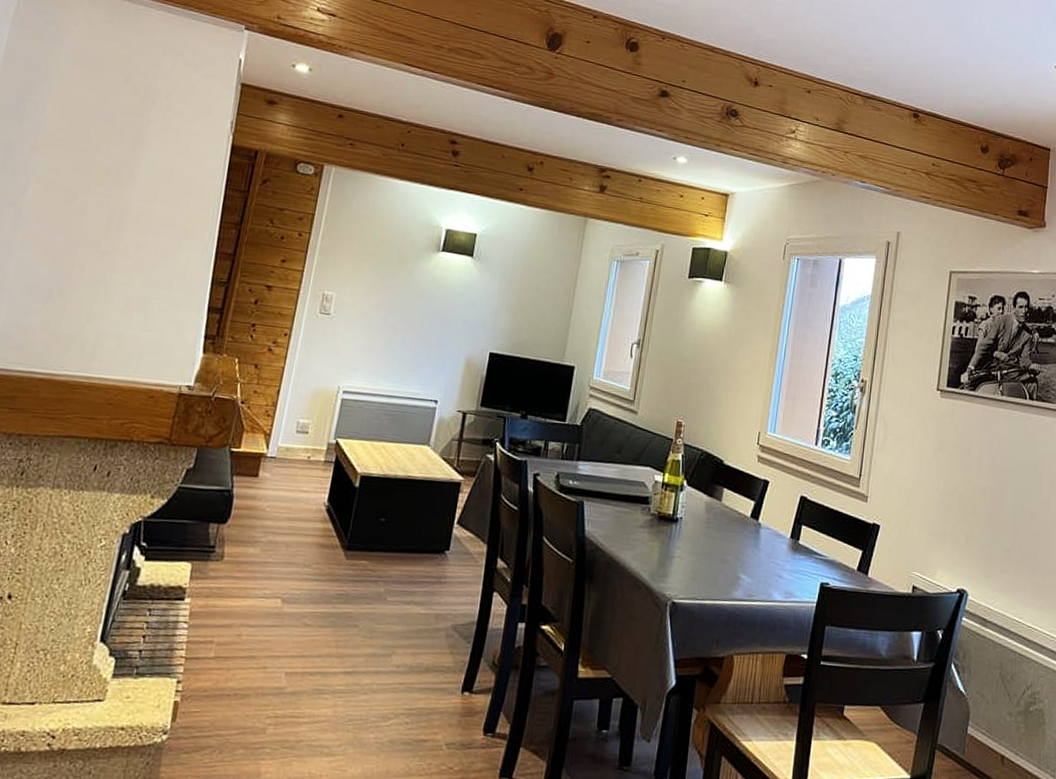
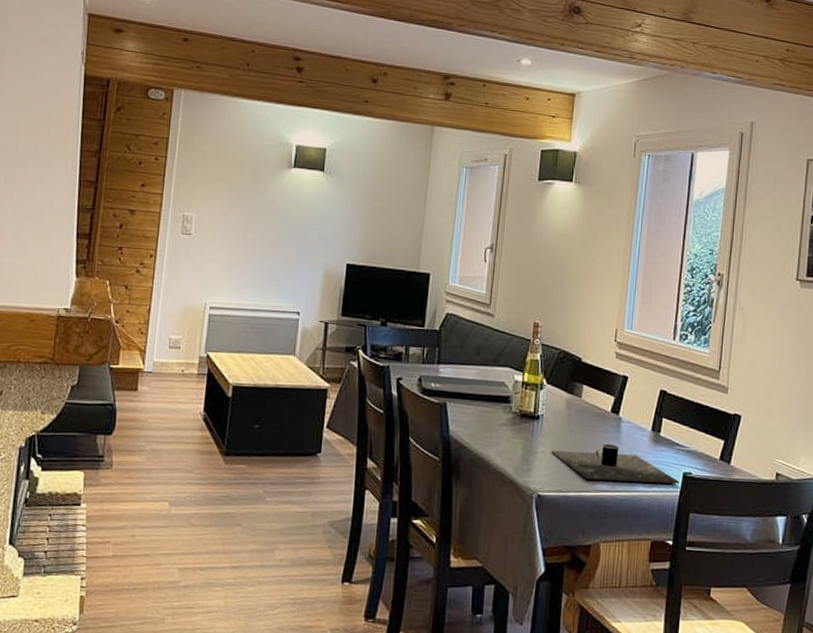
place setting: none [688,550,817,595] -> present [551,443,680,484]

